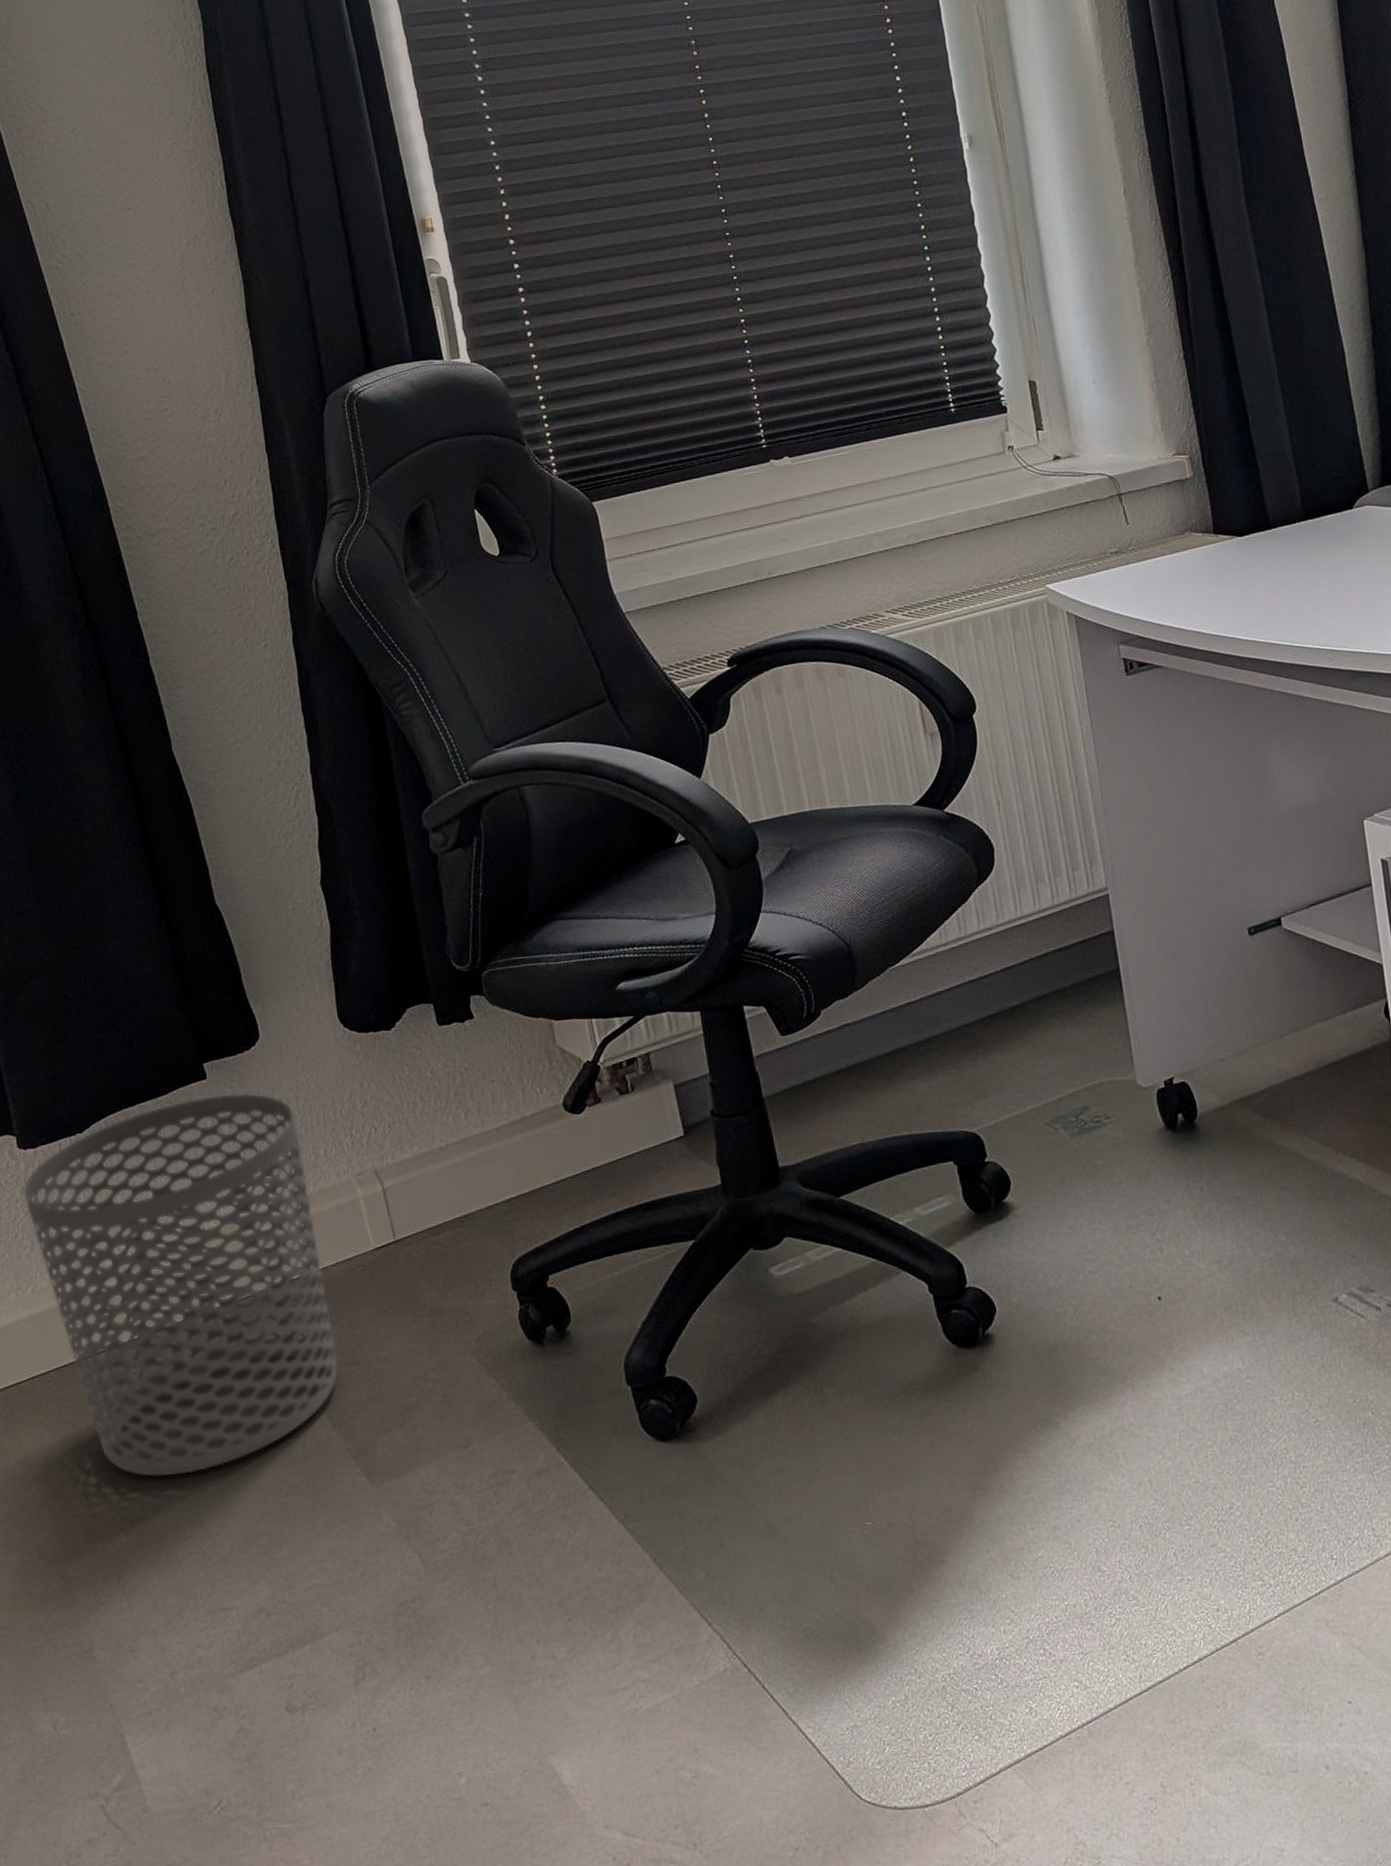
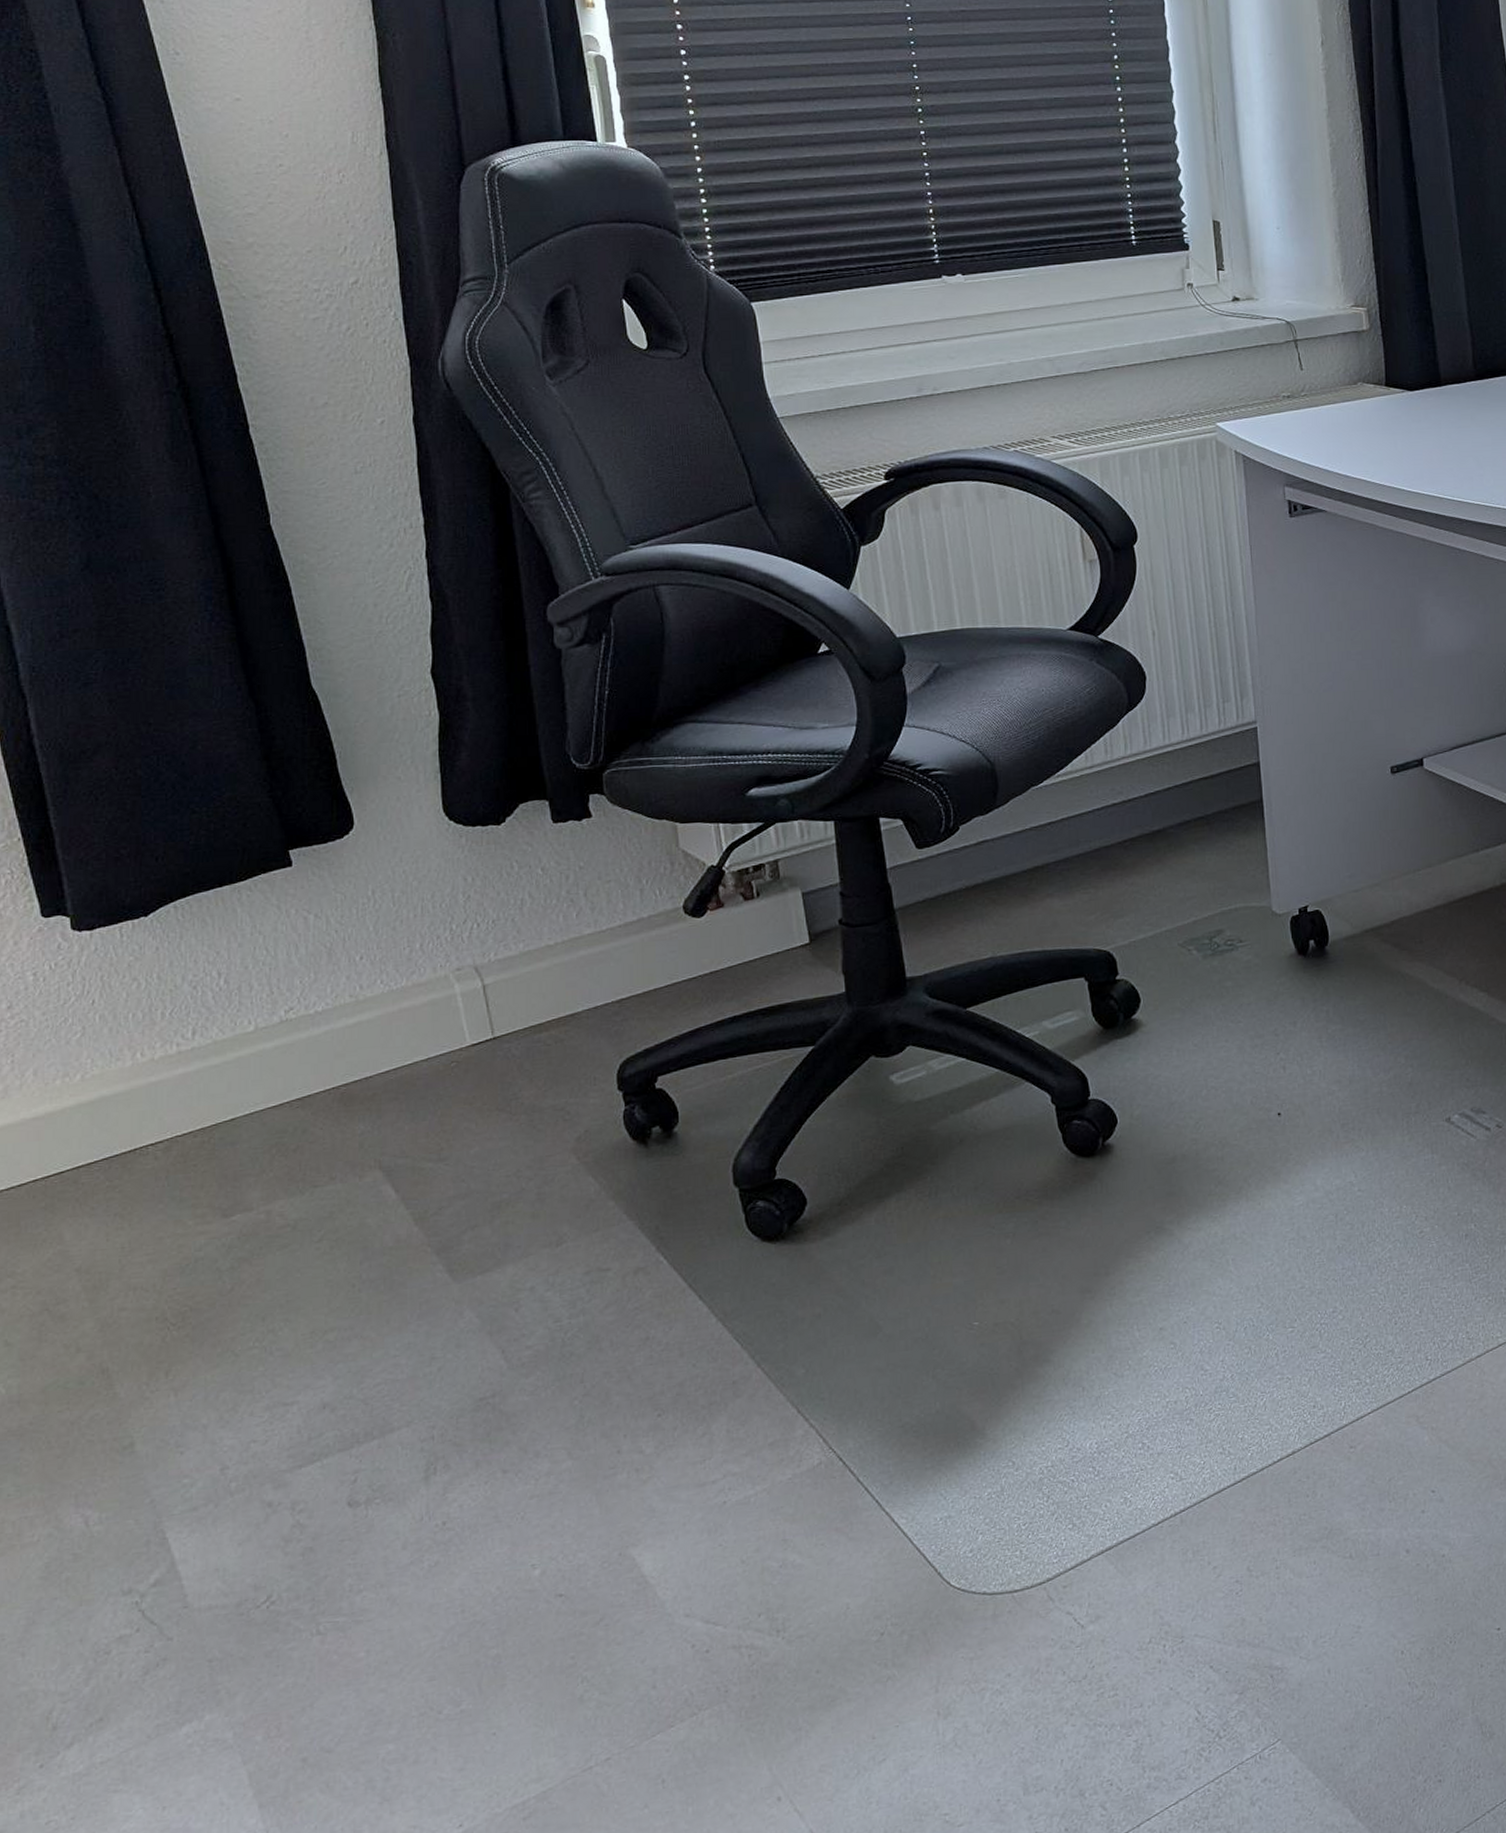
waste bin: present [23,1093,338,1478] -> none [75,882,423,1271]

